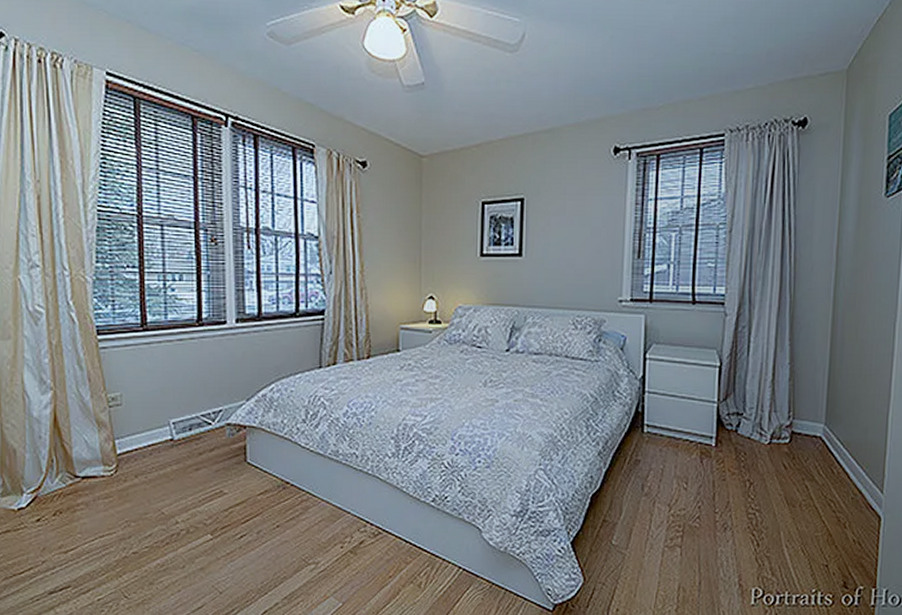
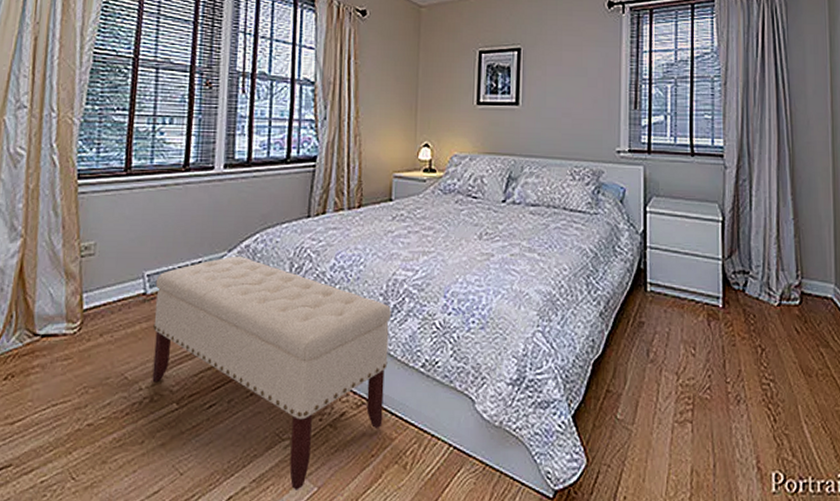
bench: none [181,404,402,605] -> present [152,255,391,490]

